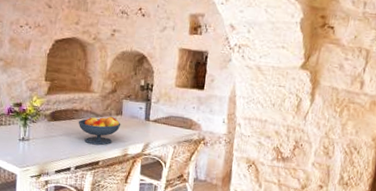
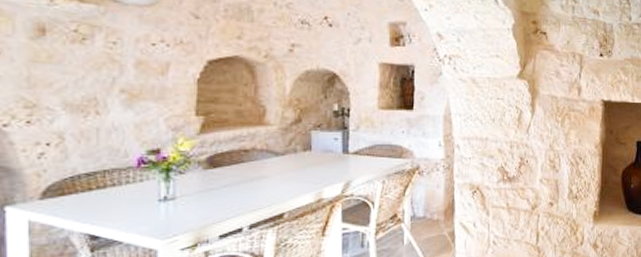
fruit bowl: present [78,117,121,145] -> none [249,154,311,193]

